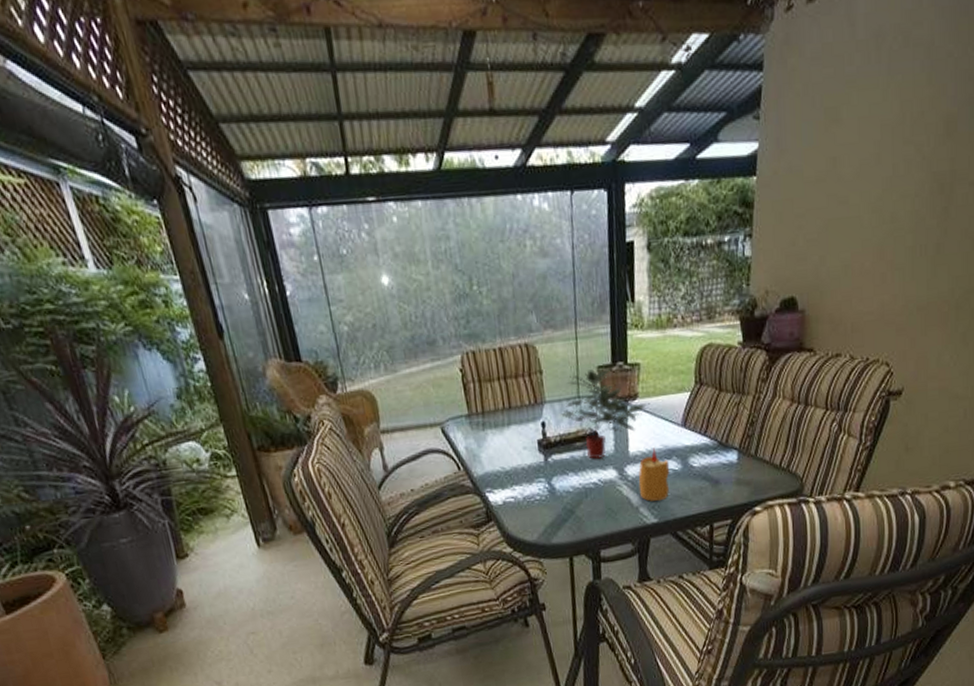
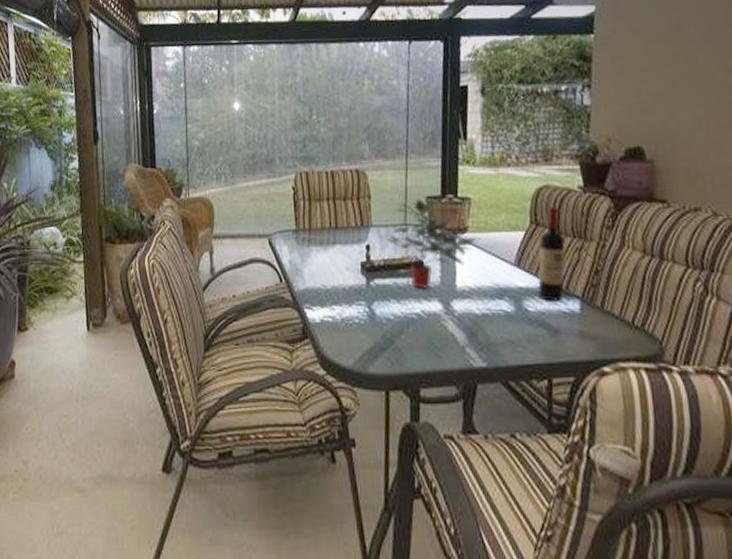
candle: present [638,447,670,501] -> none [465,284,502,343]
wine bottle: none [702,365,726,455] -> present [538,207,566,301]

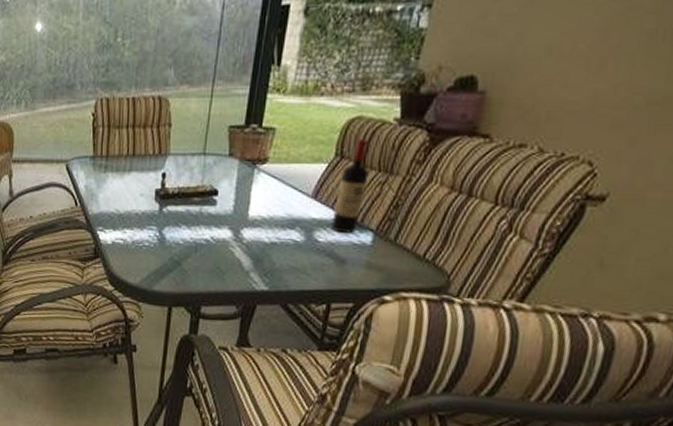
potted plant: present [386,199,481,289] -> none [183,128,281,217]

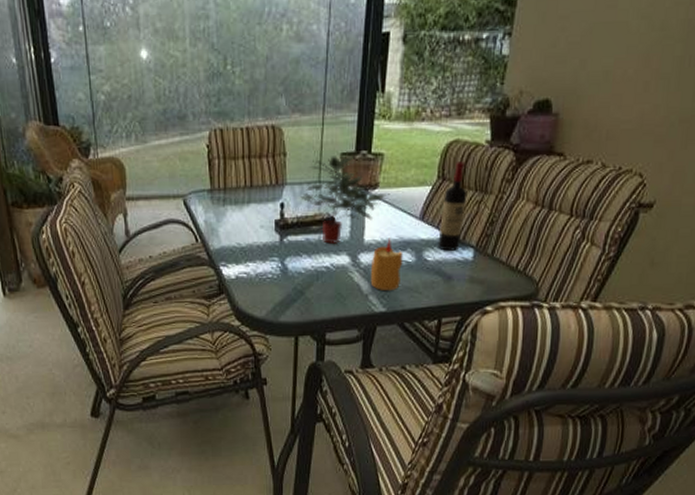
potted plant: none [183,128,281,217] -> present [300,156,391,244]
candle: none [252,215,291,269] -> present [370,238,403,290]

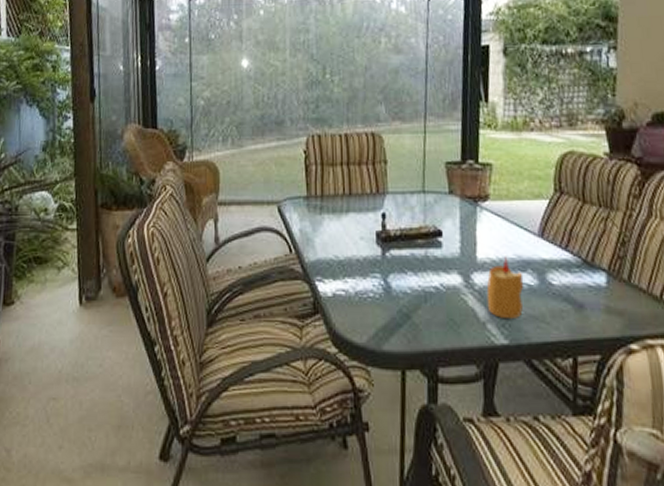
potted plant: present [300,156,391,244] -> none [403,165,503,260]
wine bottle: present [438,161,468,251] -> none [562,174,591,274]

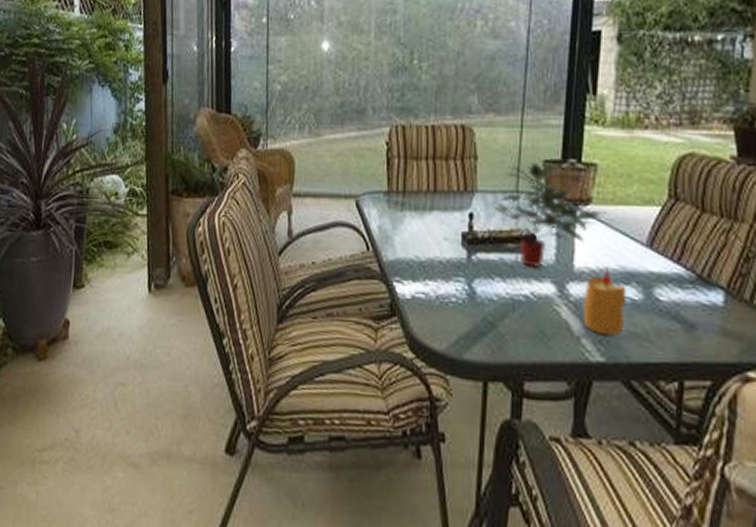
potted plant: none [403,165,503,260] -> present [494,163,607,267]

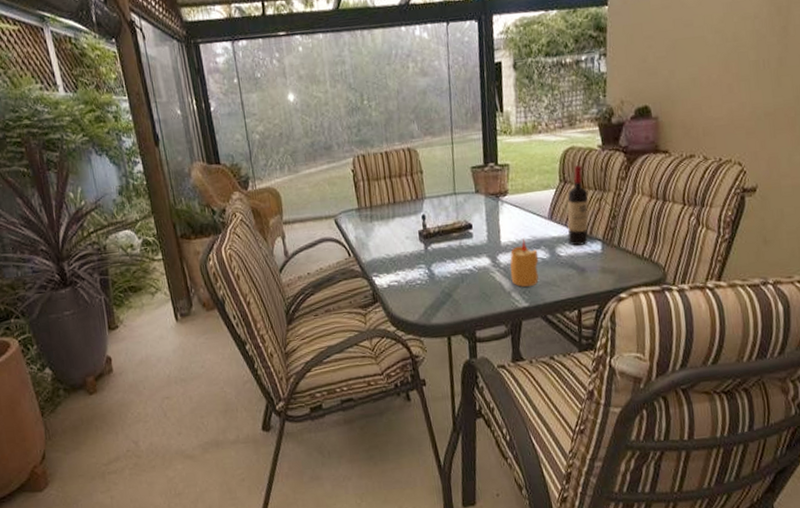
potted plant: present [494,163,607,267] -> none [439,169,520,248]
wine bottle: none [673,179,710,291] -> present [567,165,589,246]

